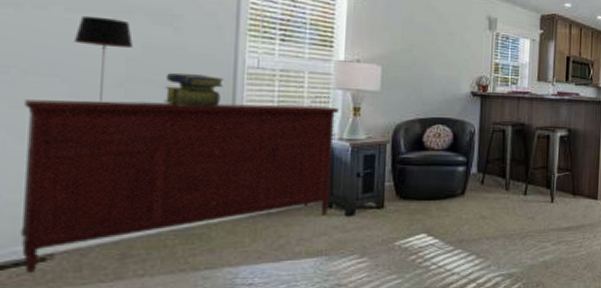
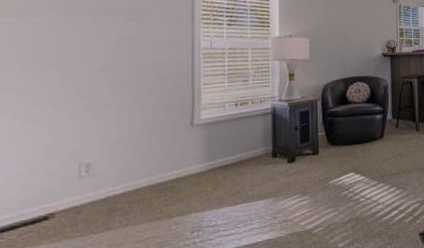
sideboard: present [20,99,339,274] -> none [26,75,277,232]
table lamp: present [75,15,133,104] -> none [65,18,111,88]
stack of books: present [163,72,223,107] -> none [137,57,184,85]

